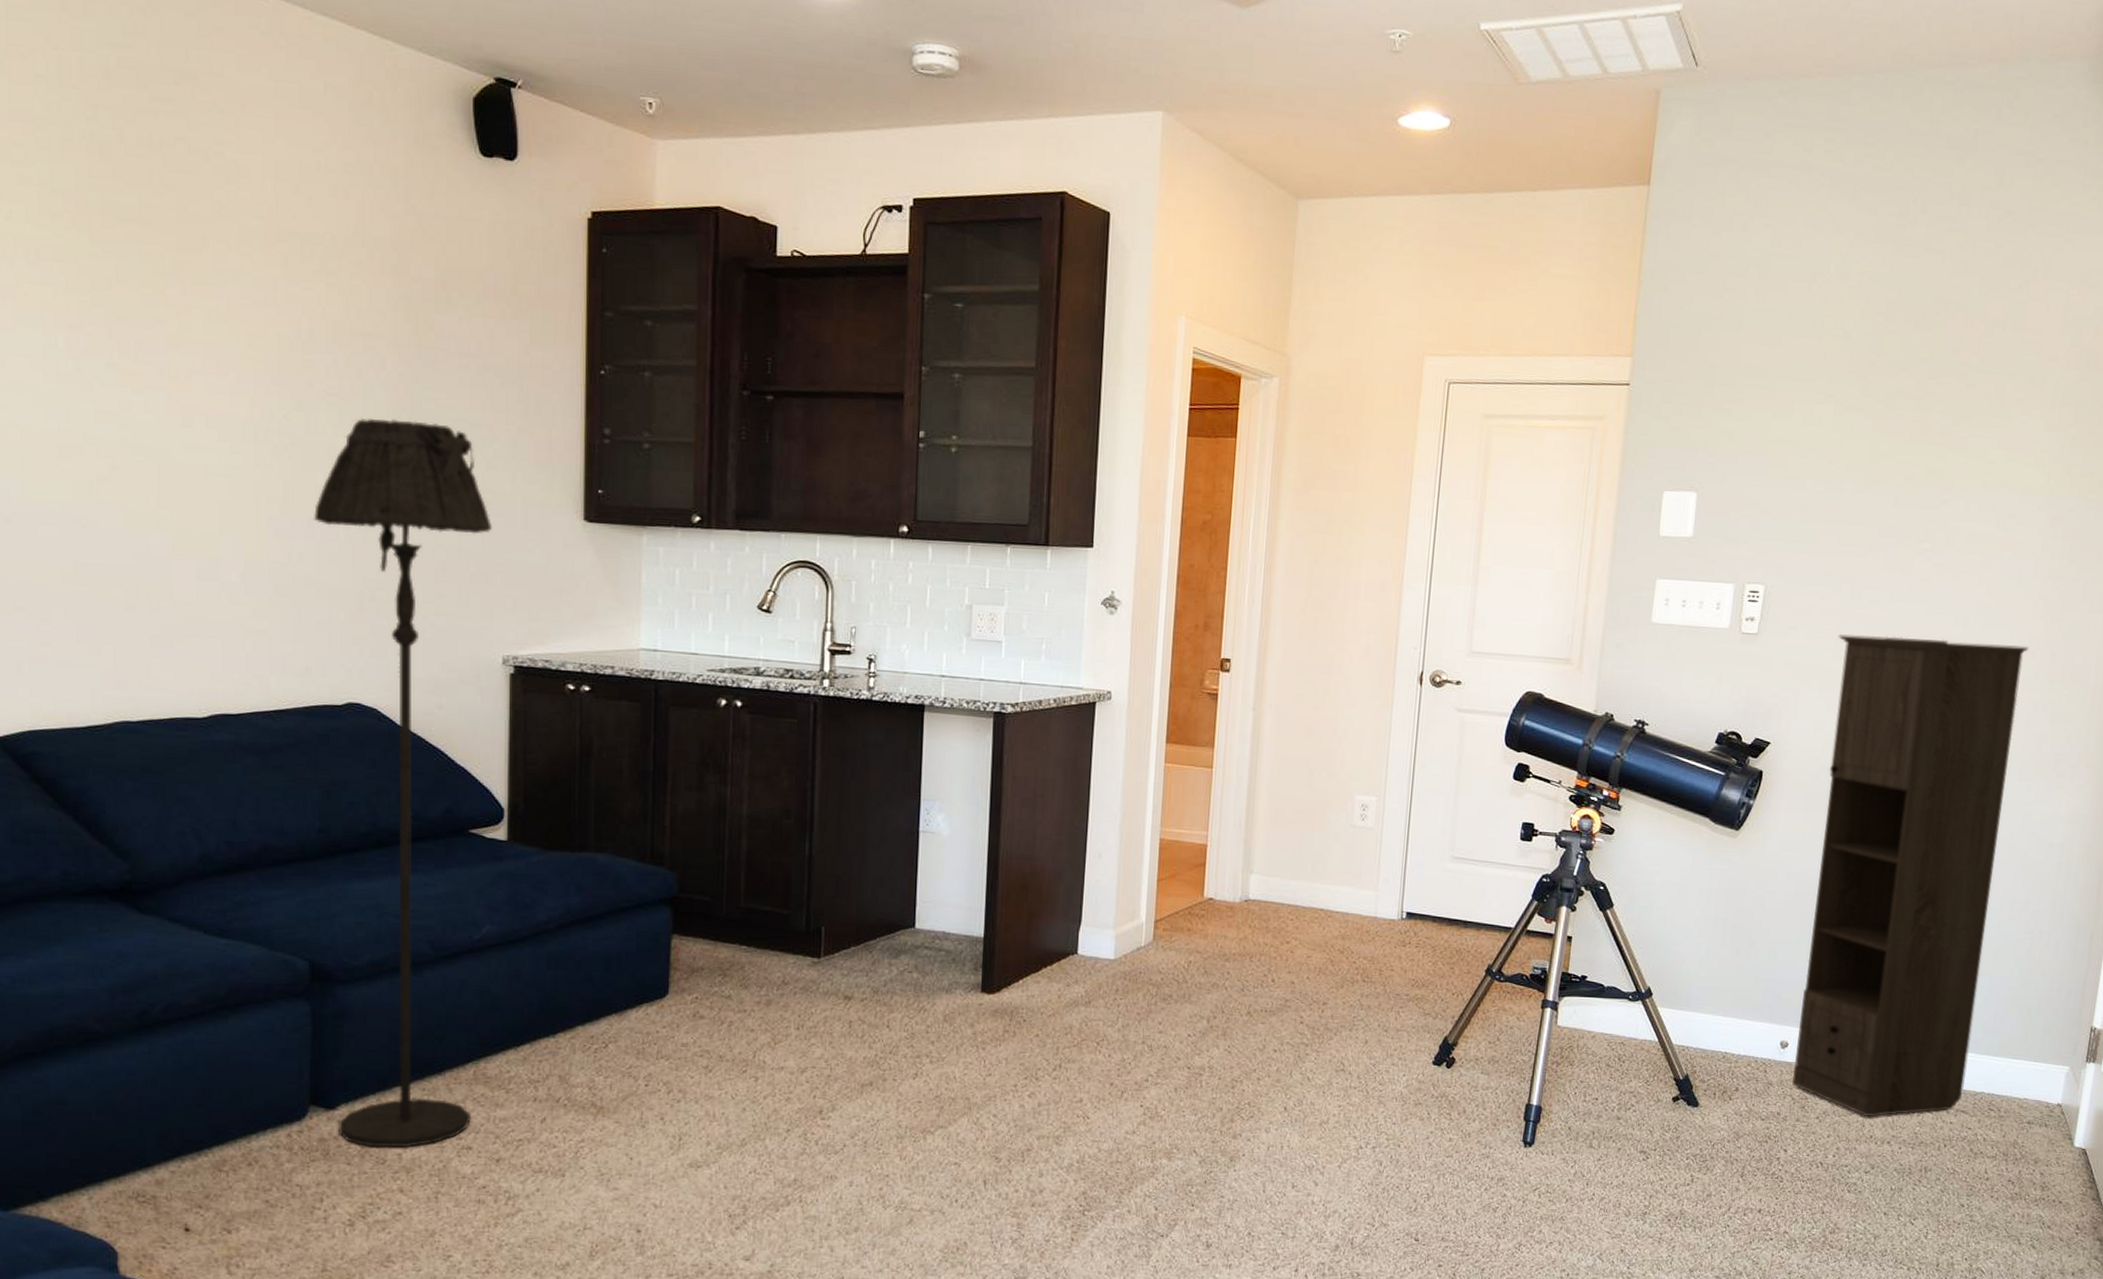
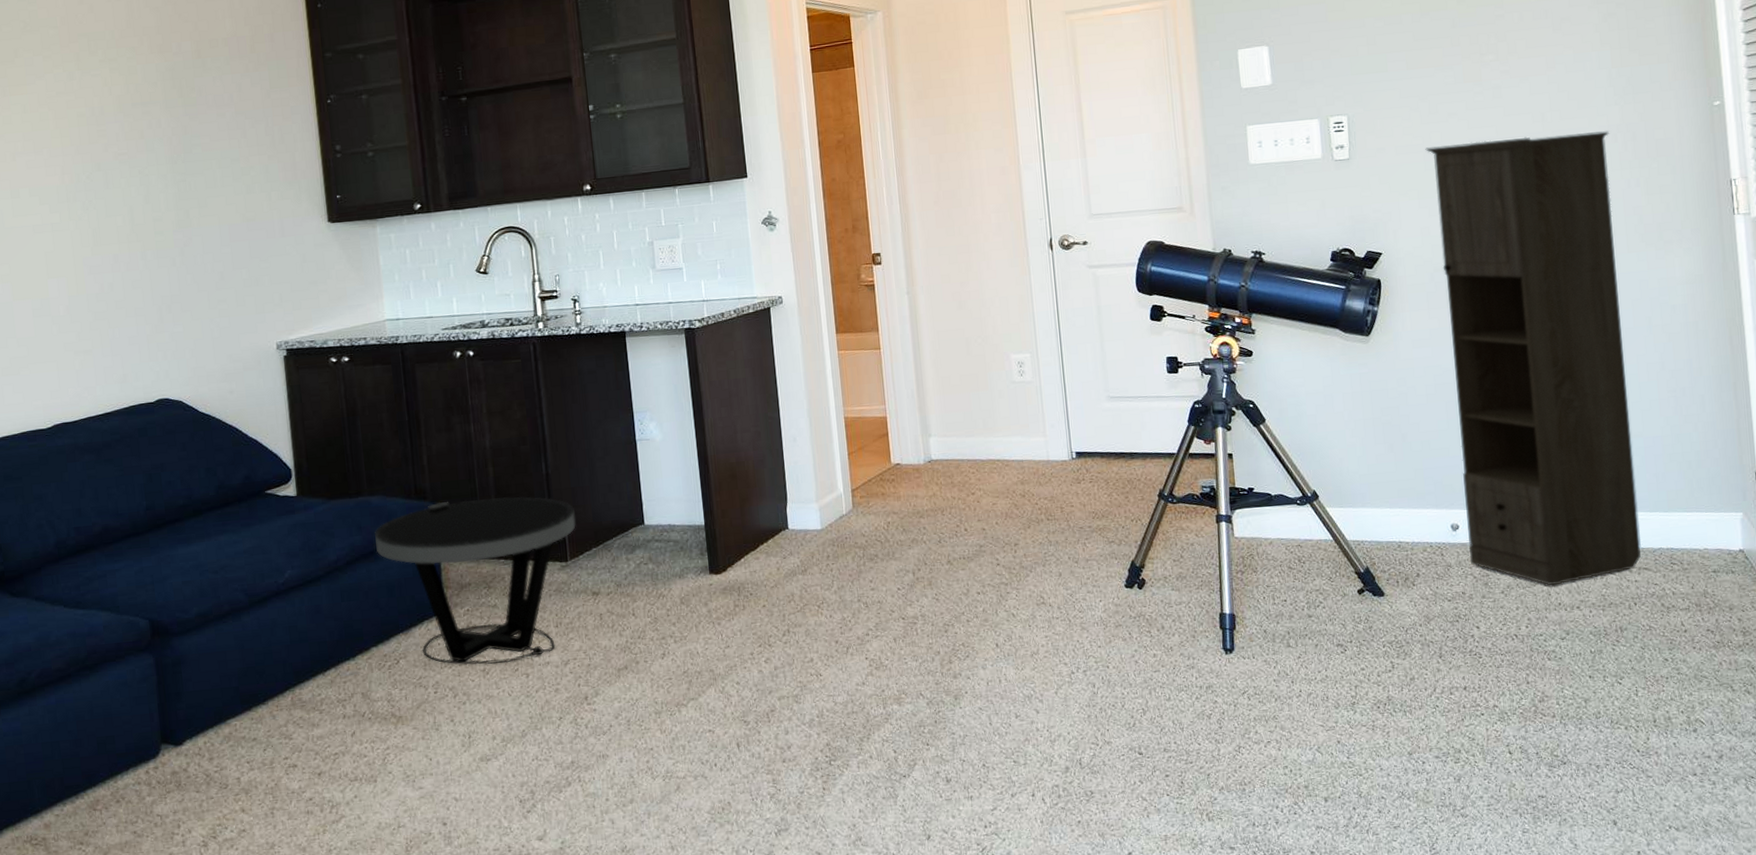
floor lamp: present [313,418,493,1148] -> none [117,163,294,775]
side table: none [596,871,836,1063] -> present [375,496,576,665]

